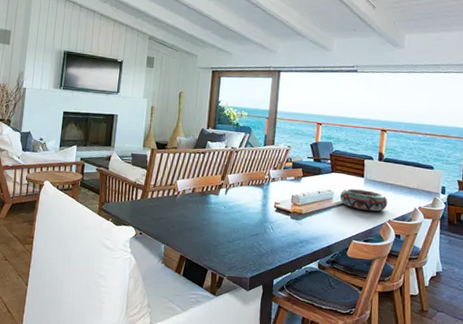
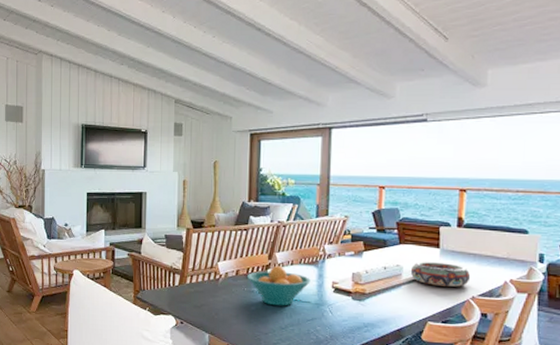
fruit bowl: none [201,185,256,222] -> present [246,265,310,306]

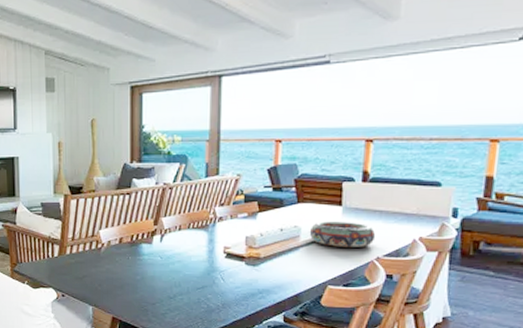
fruit bowl: present [246,265,310,306] -> none [131,231,200,275]

